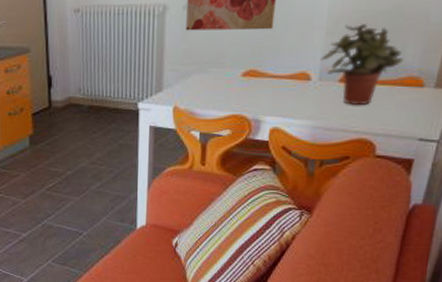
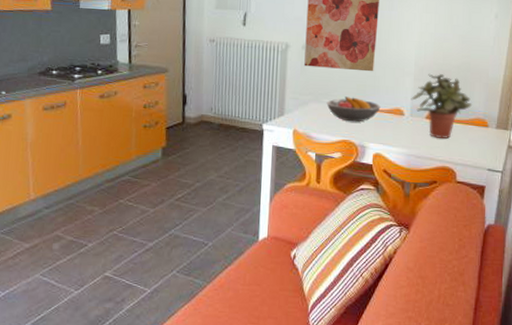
fruit bowl: none [213,63,281,93] -> present [326,96,381,122]

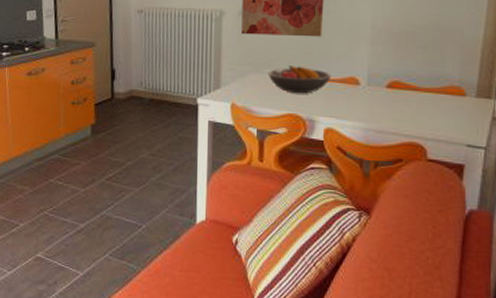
potted plant: present [411,73,473,139] -> none [367,36,445,110]

